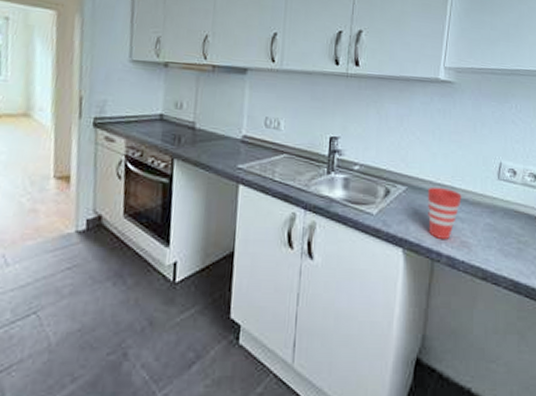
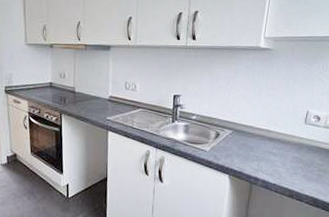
cup: present [427,187,462,239] -> none [248,130,275,168]

